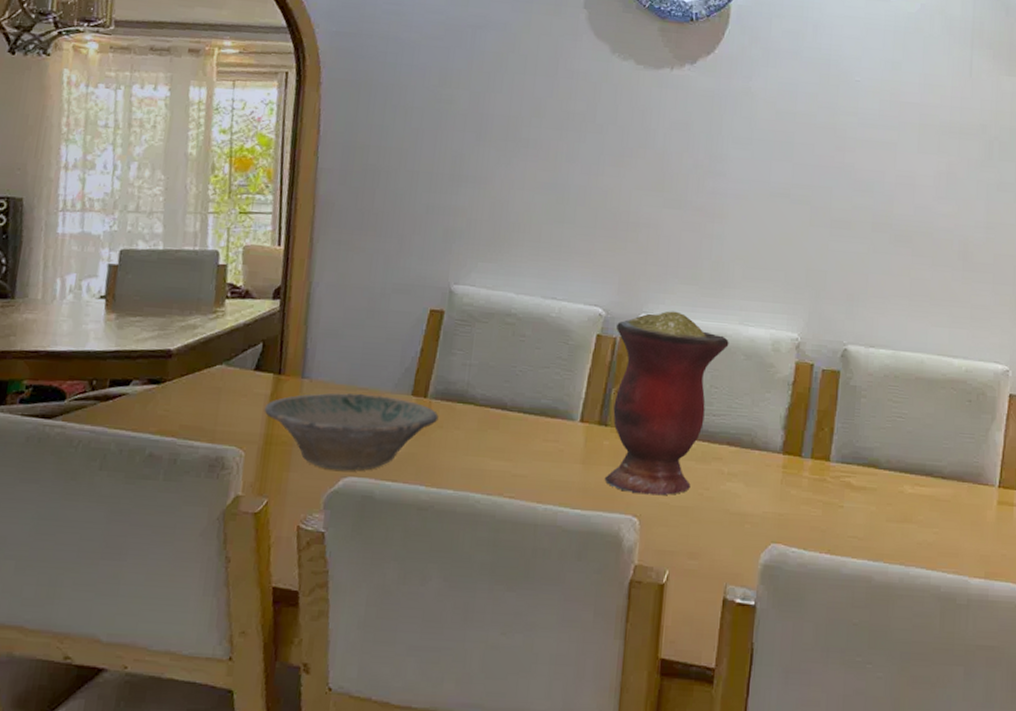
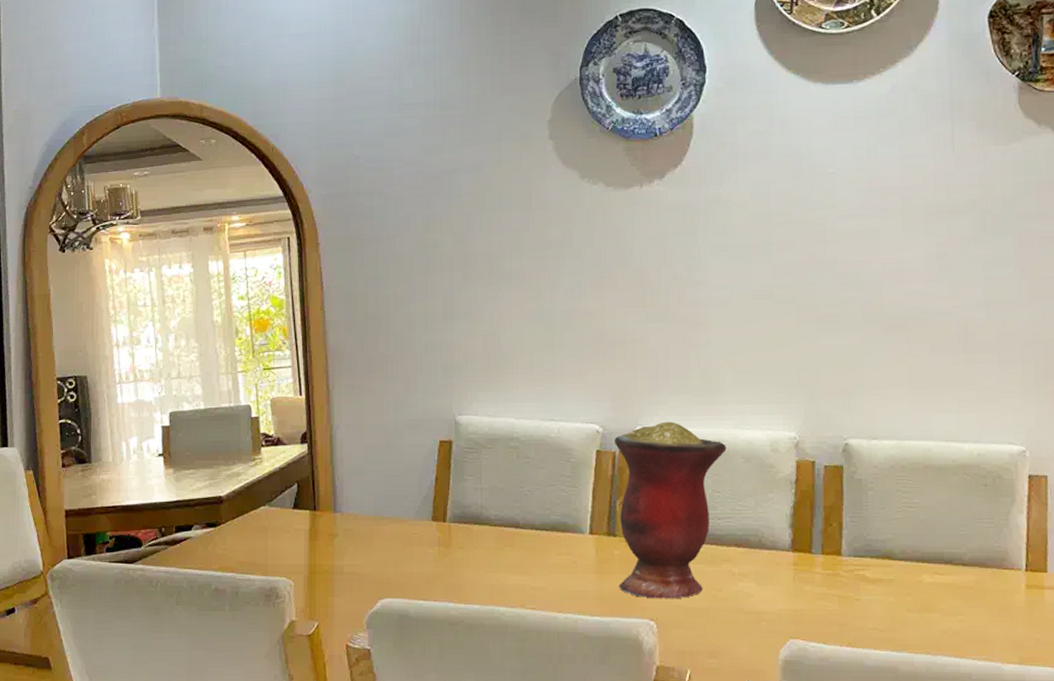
bowl: present [264,393,439,471] -> none [305,522,458,593]

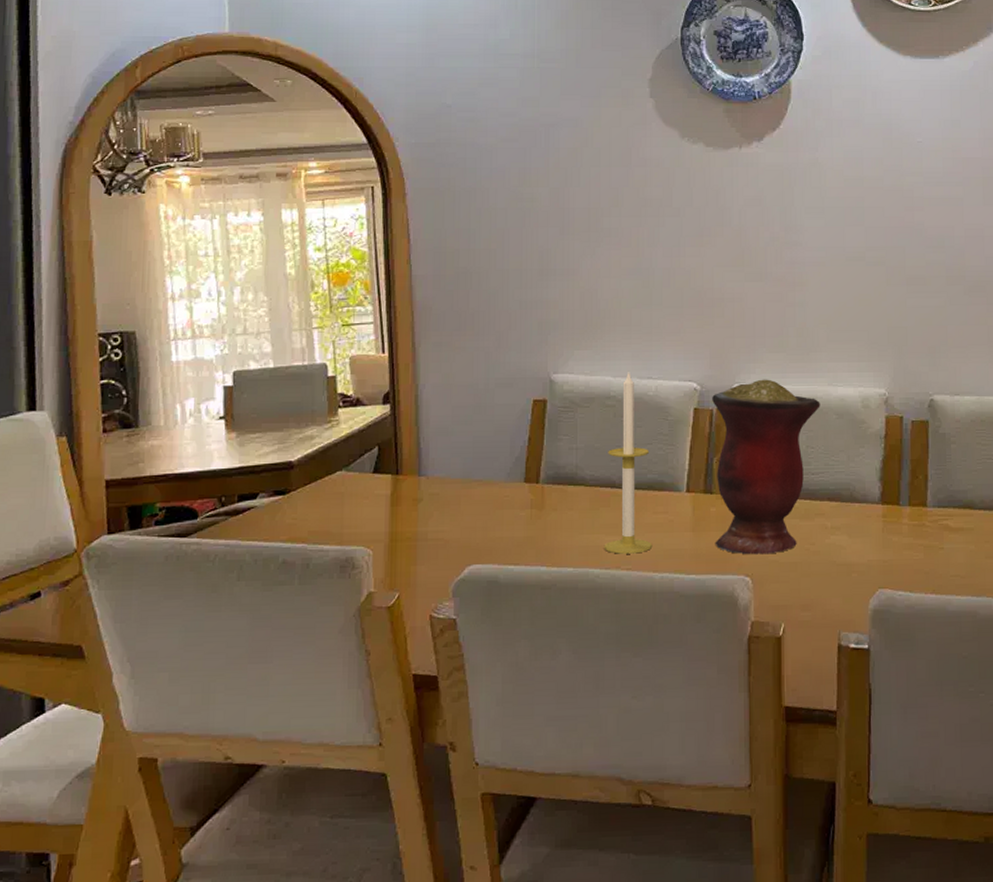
candle: none [509,412,557,594] -> present [604,371,653,554]

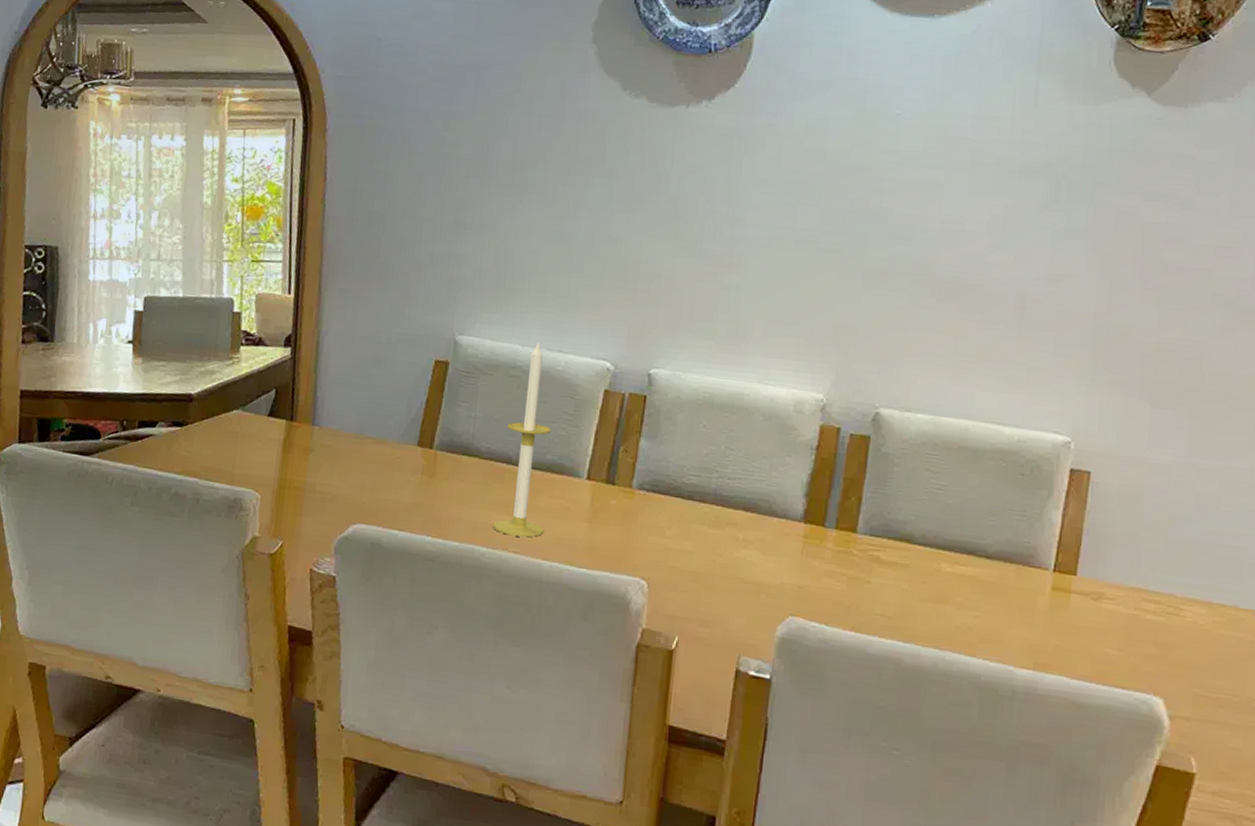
vase: present [712,379,820,555] -> none [611,366,746,560]

